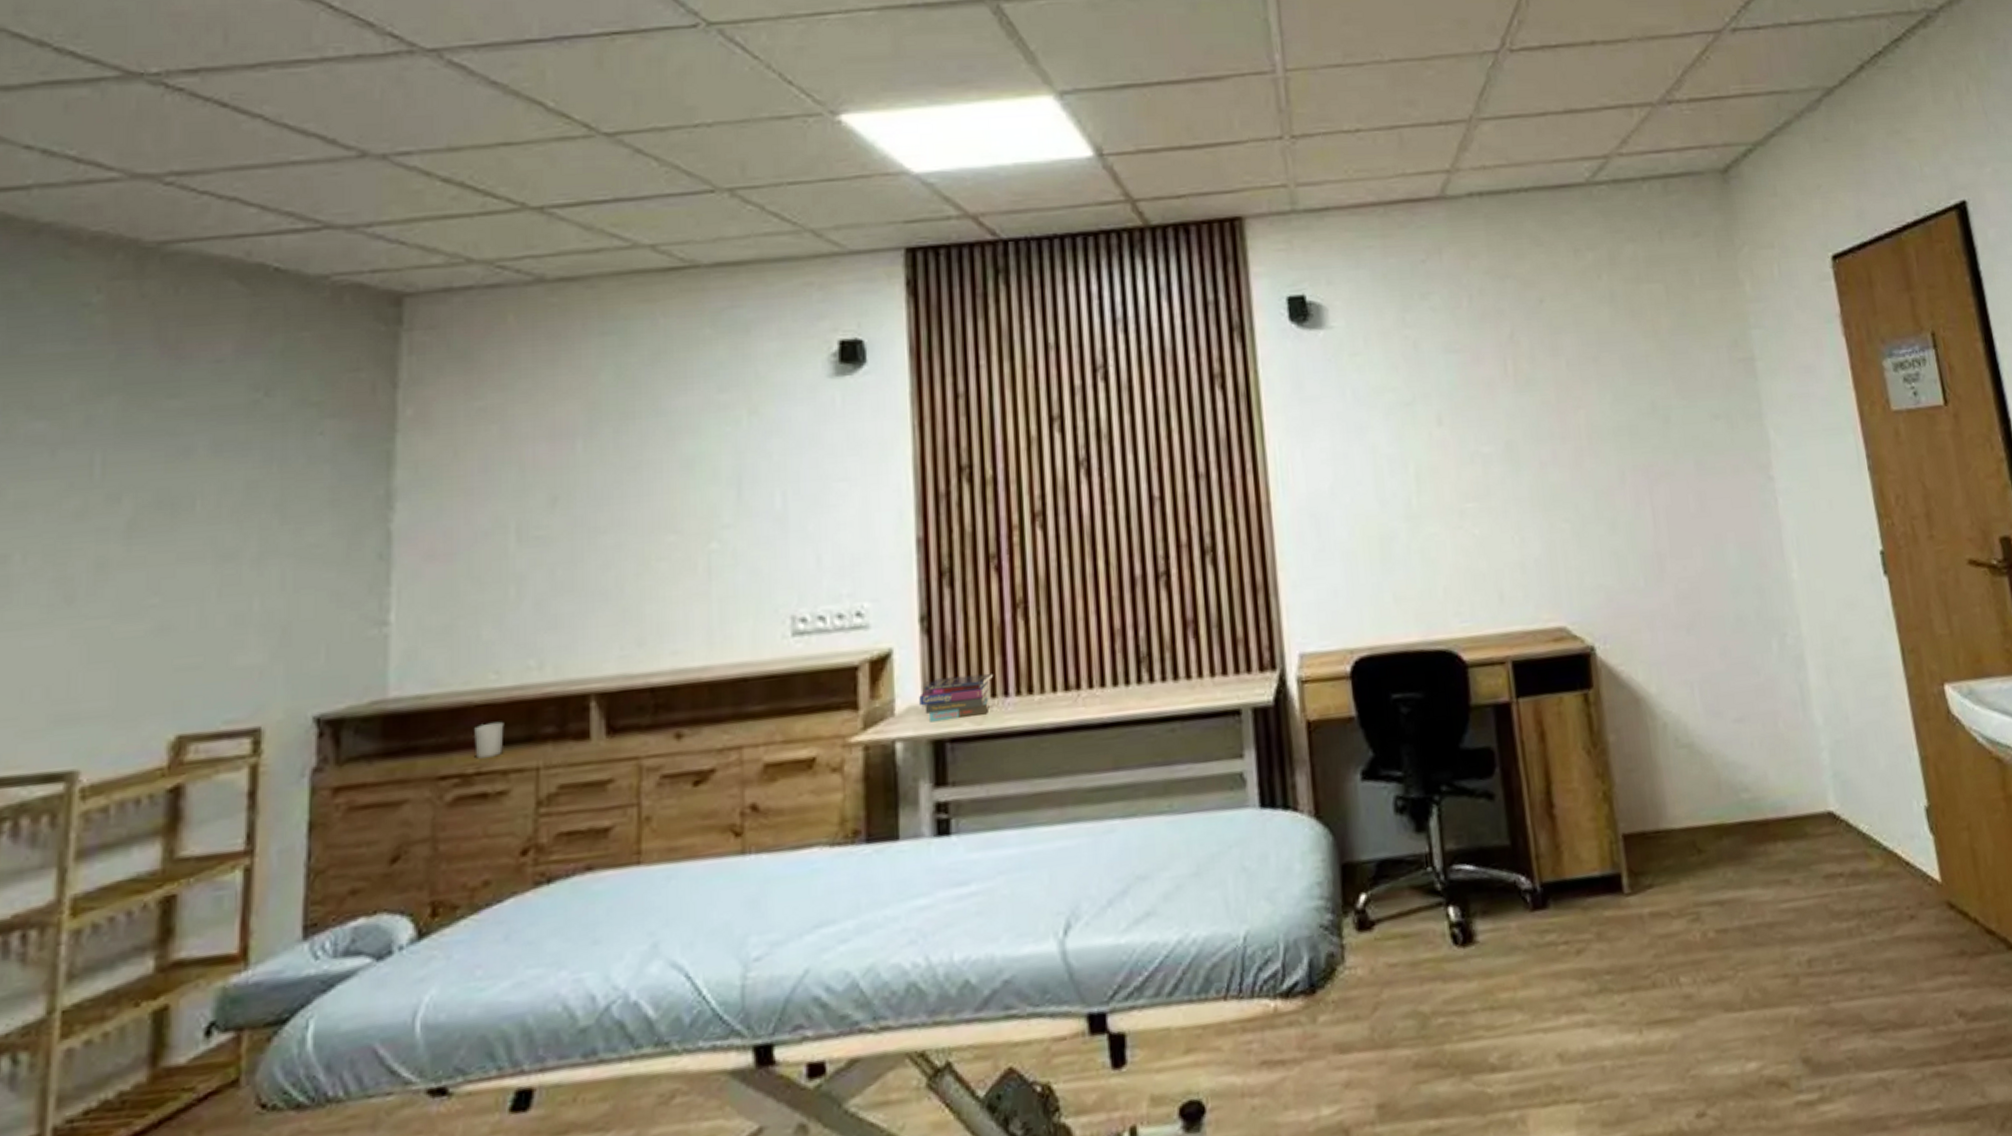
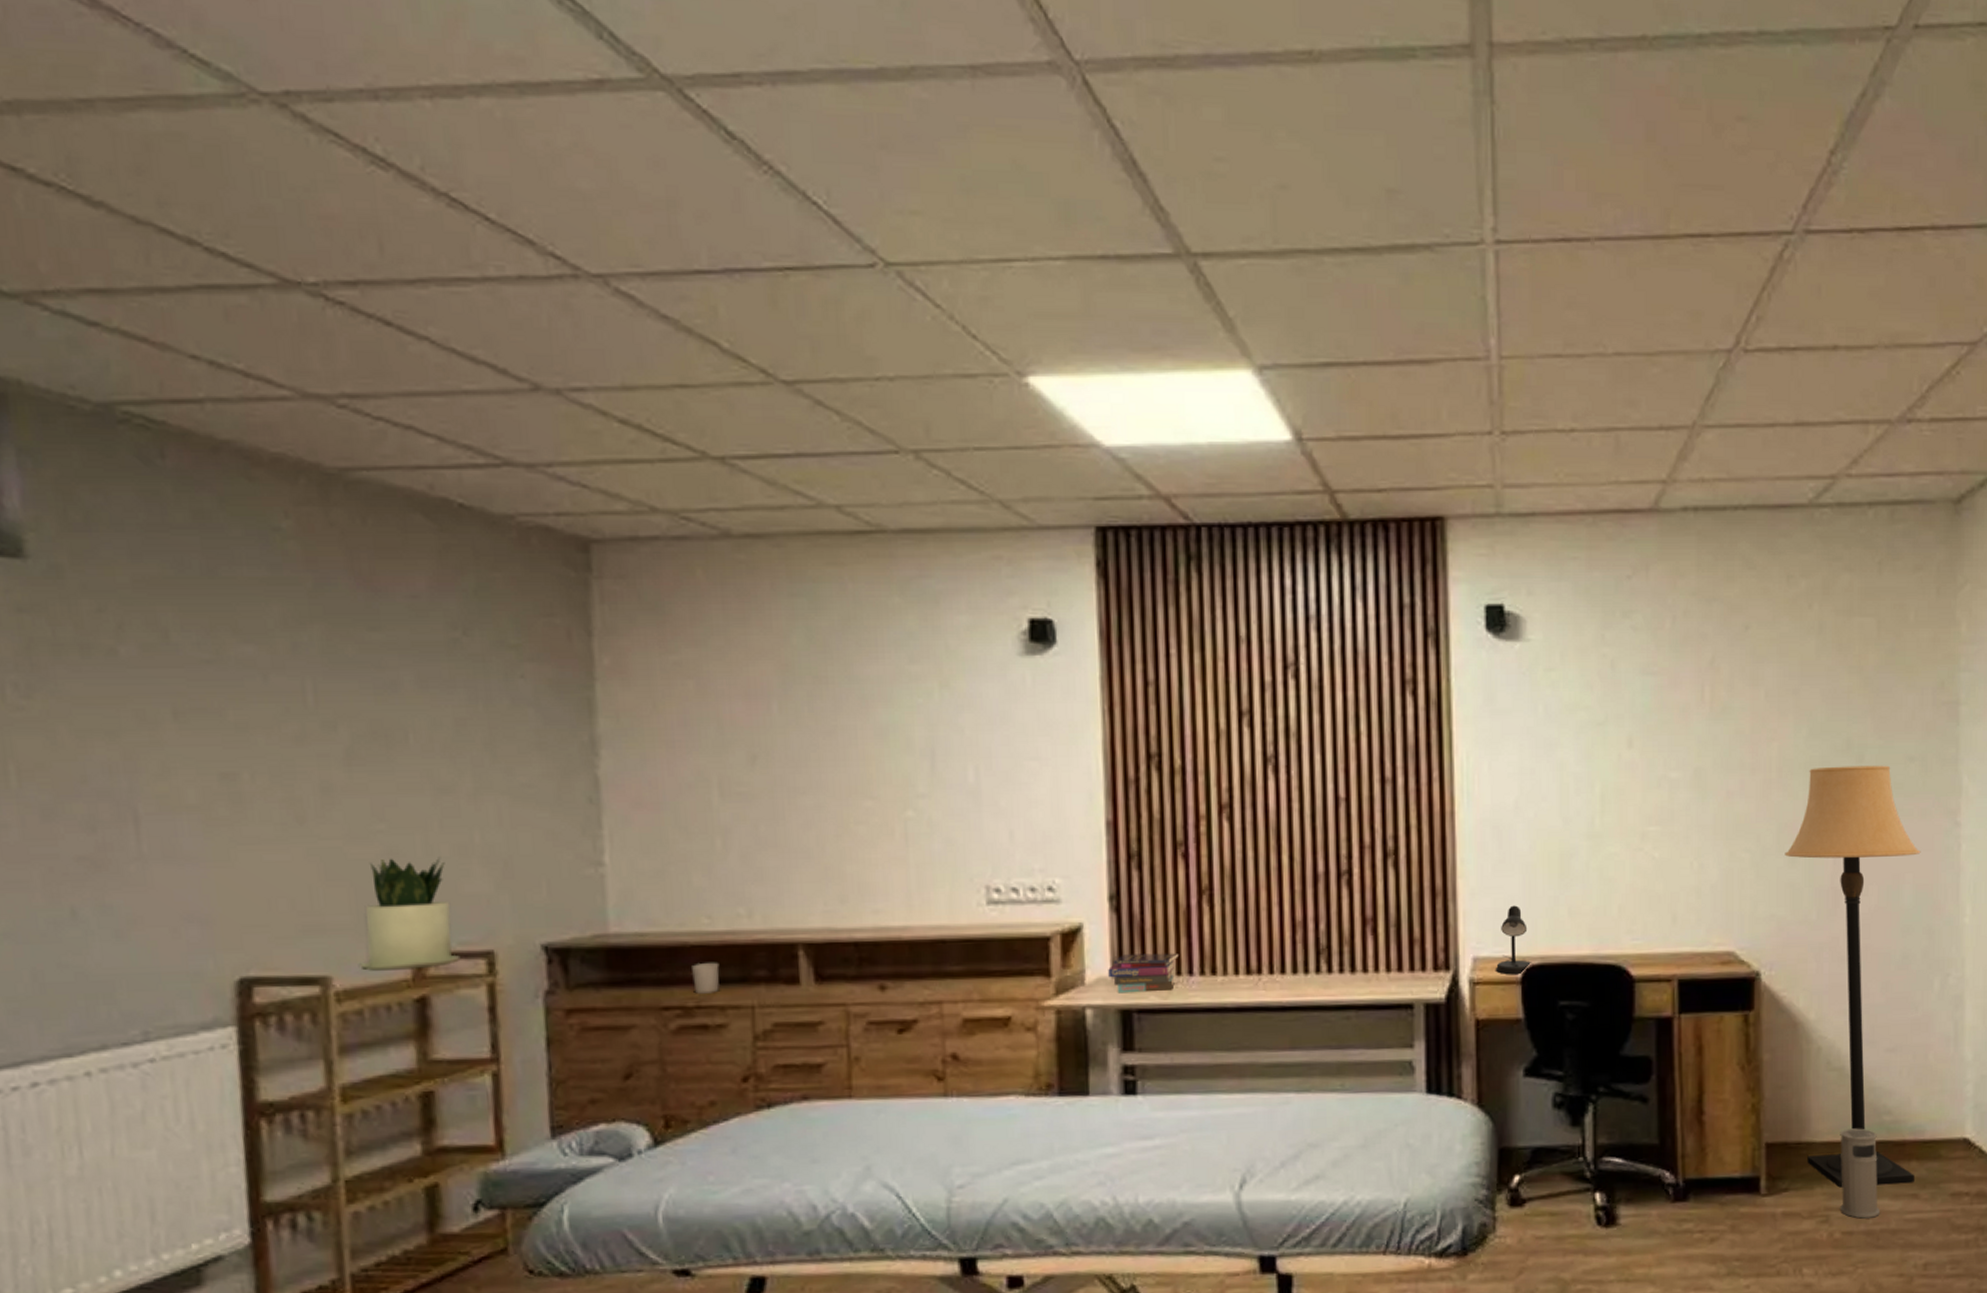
planter: none [110,628,224,762] -> present [358,857,461,972]
desk lamp: none [1324,595,1362,670] -> present [1496,905,1534,975]
lamp: none [1604,424,1784,879] -> present [1785,765,1921,1188]
trash can: none [1698,809,1753,913] -> present [1840,1128,1880,1219]

